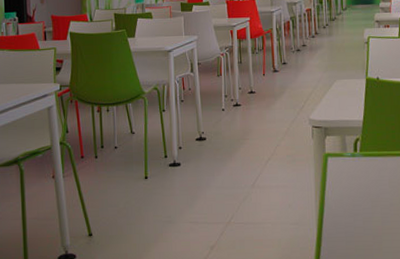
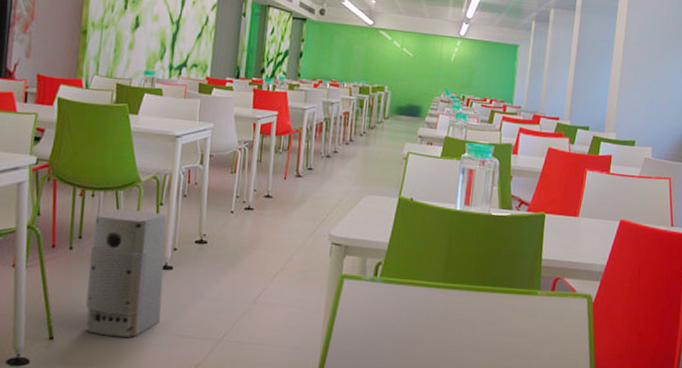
air purifier: none [112,118,177,229] -> present [85,208,167,337]

